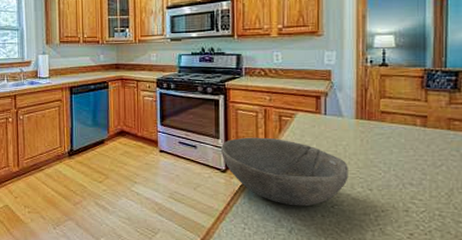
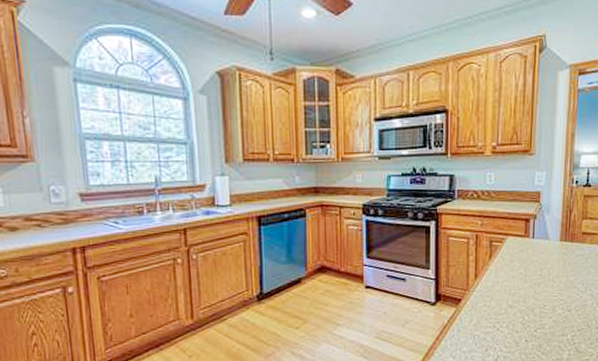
bowl: present [220,137,348,207] -> none [430,264,551,334]

